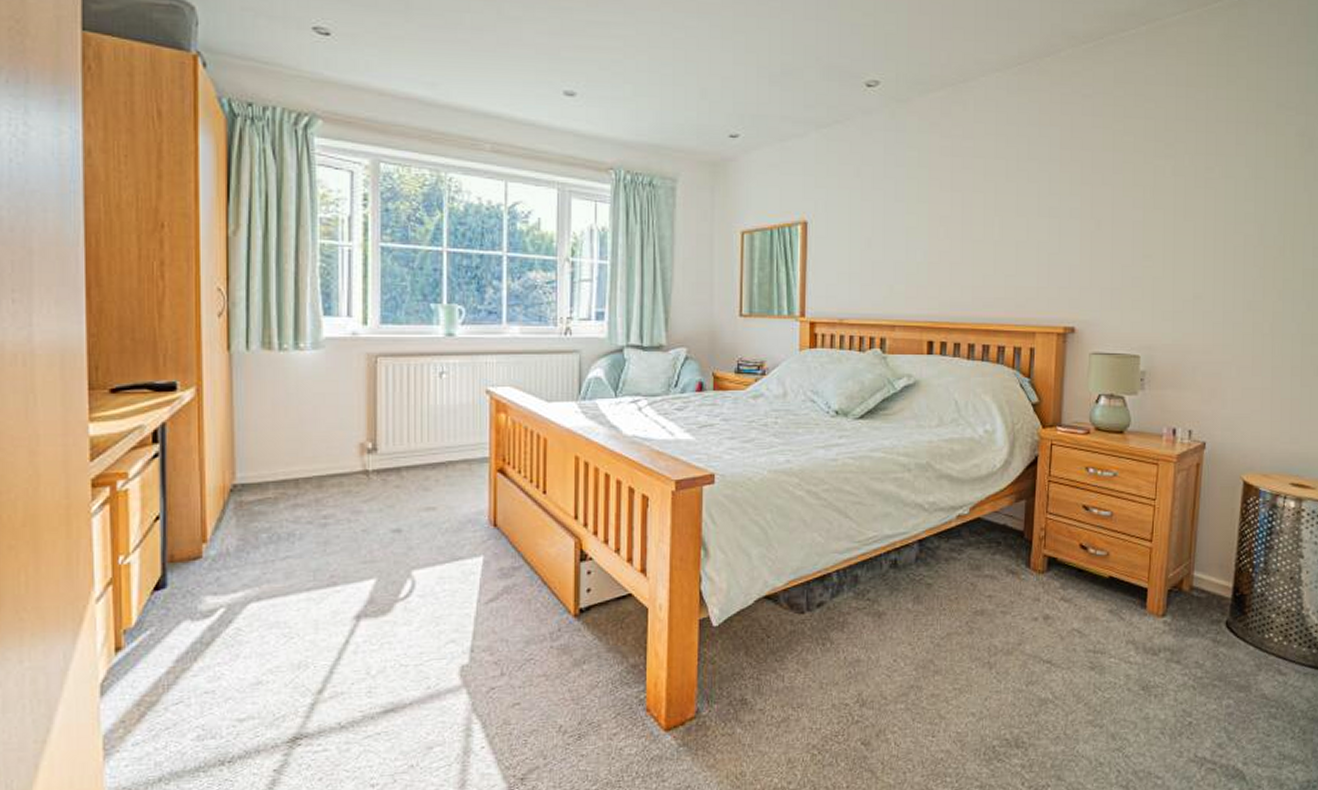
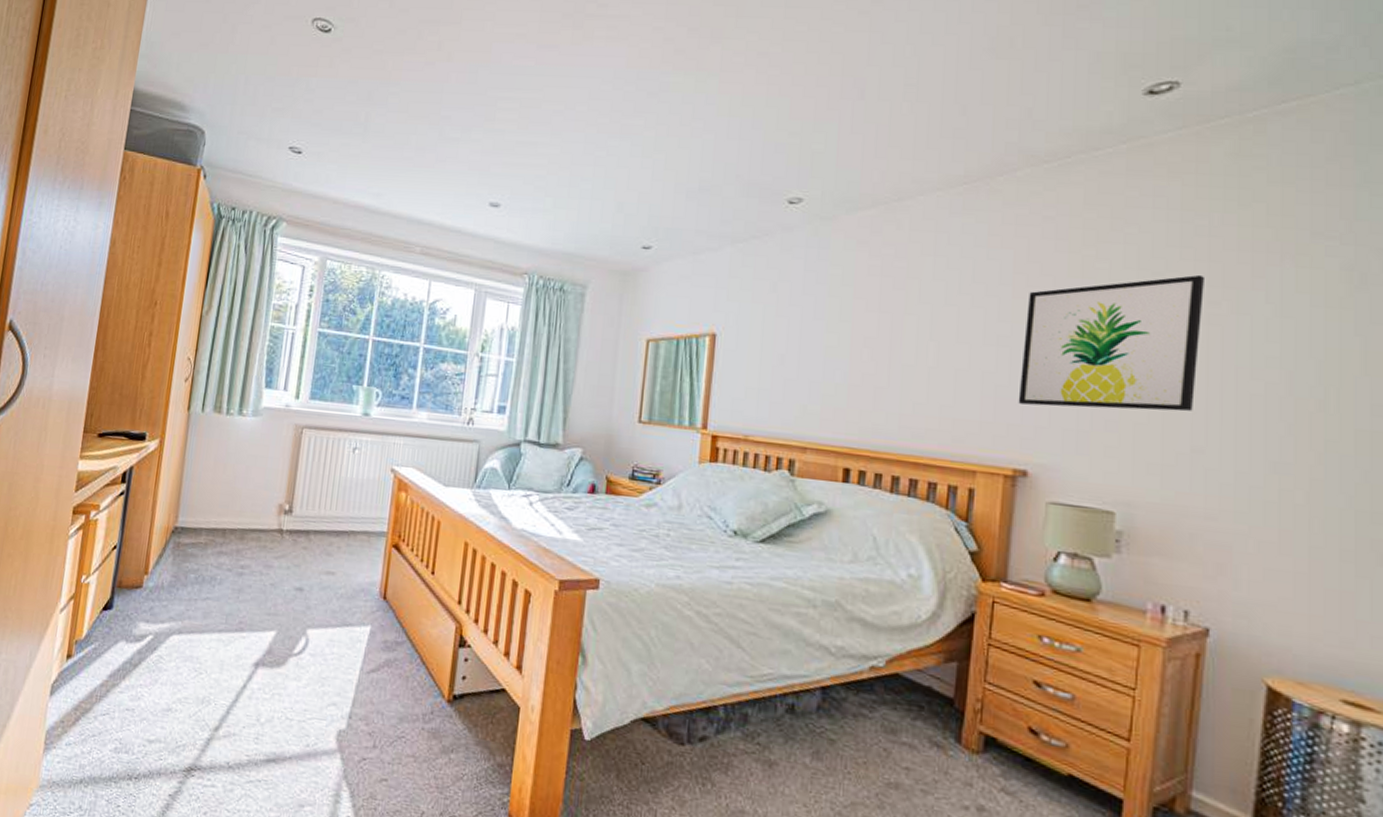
wall art: none [1066,144,1203,269] -> present [1018,274,1204,412]

